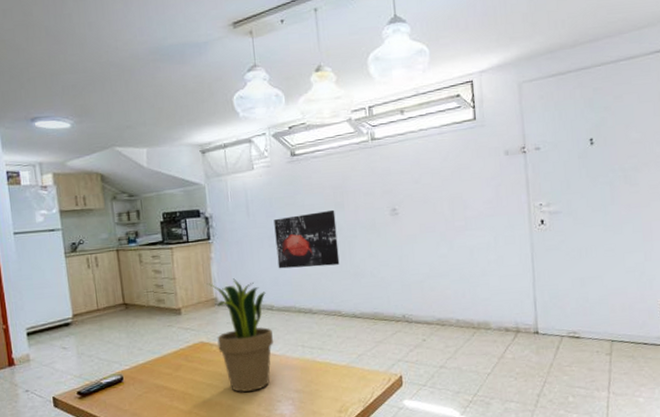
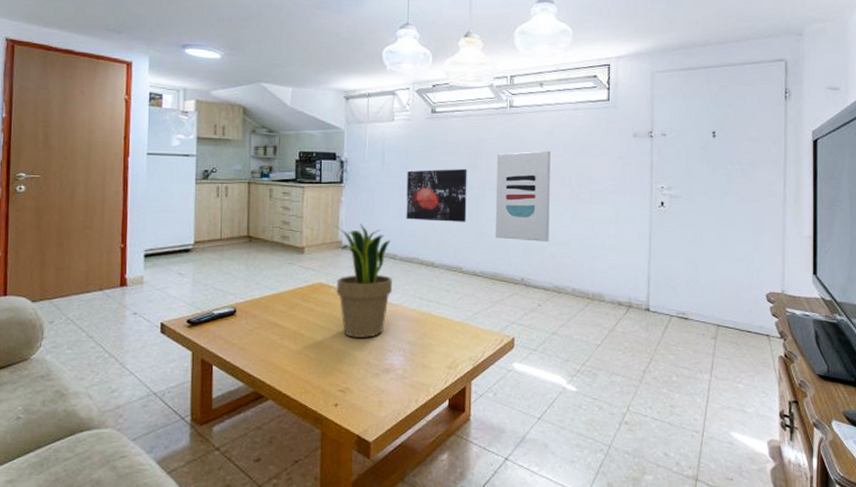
wall art: none [363,180,427,278] -> present [495,150,551,242]

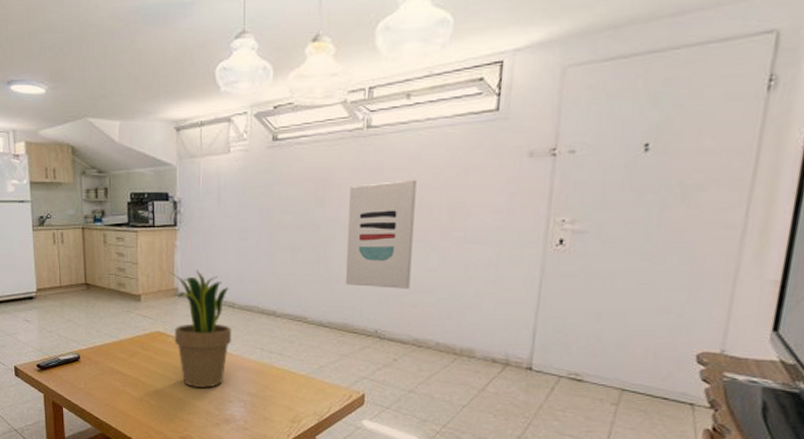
wall art: present [406,168,467,222] -> none [245,205,314,267]

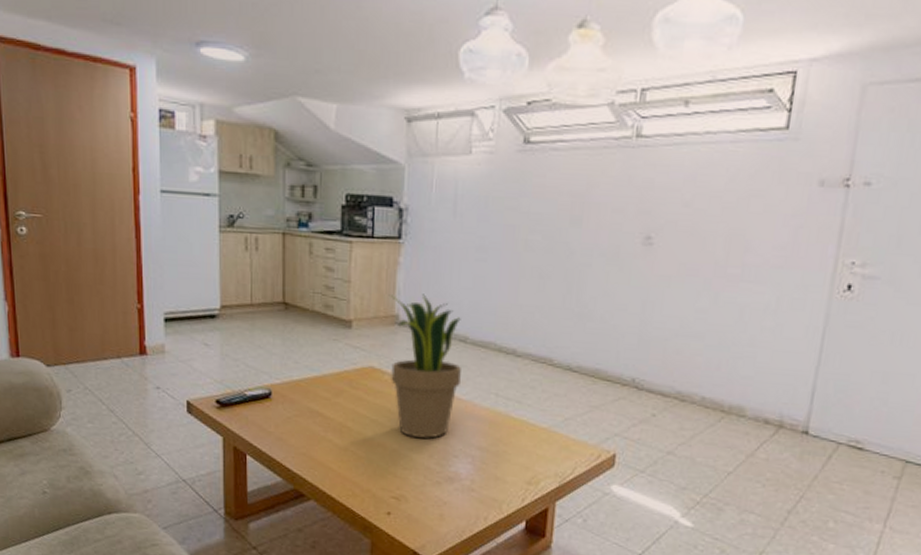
wall art: present [345,179,417,289] -> none [600,202,690,332]

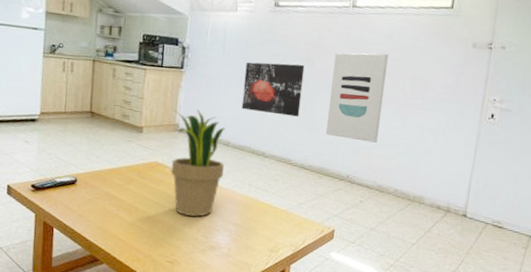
wall art: none [482,224,569,299] -> present [241,62,305,117]
wall art: none [600,202,690,332] -> present [326,52,388,143]

